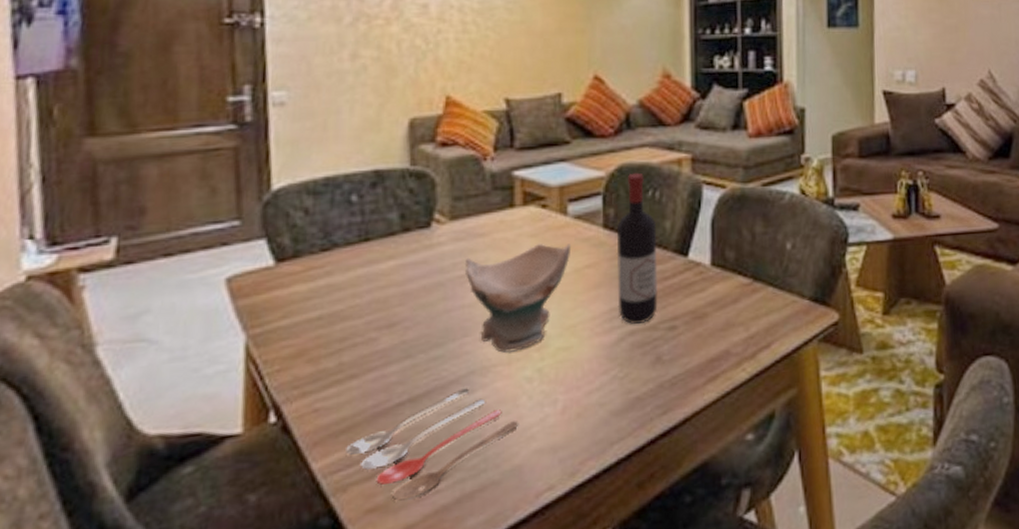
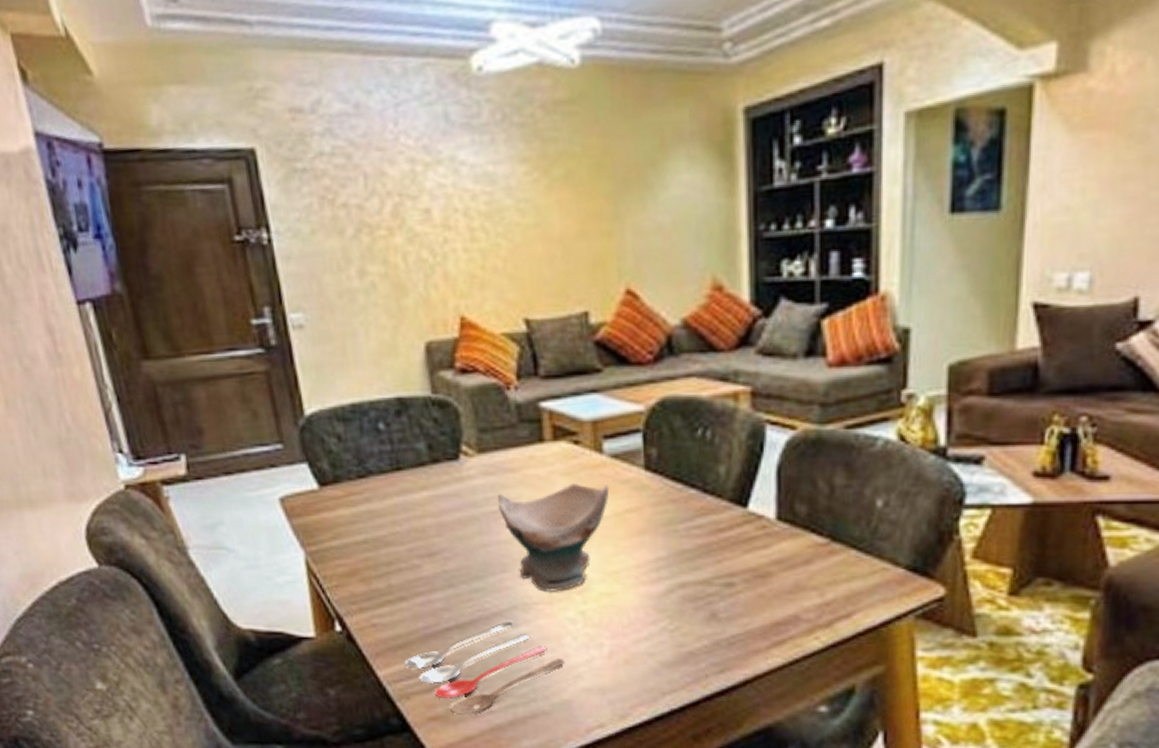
wine bottle: present [616,172,658,324] -> none [661,407,711,576]

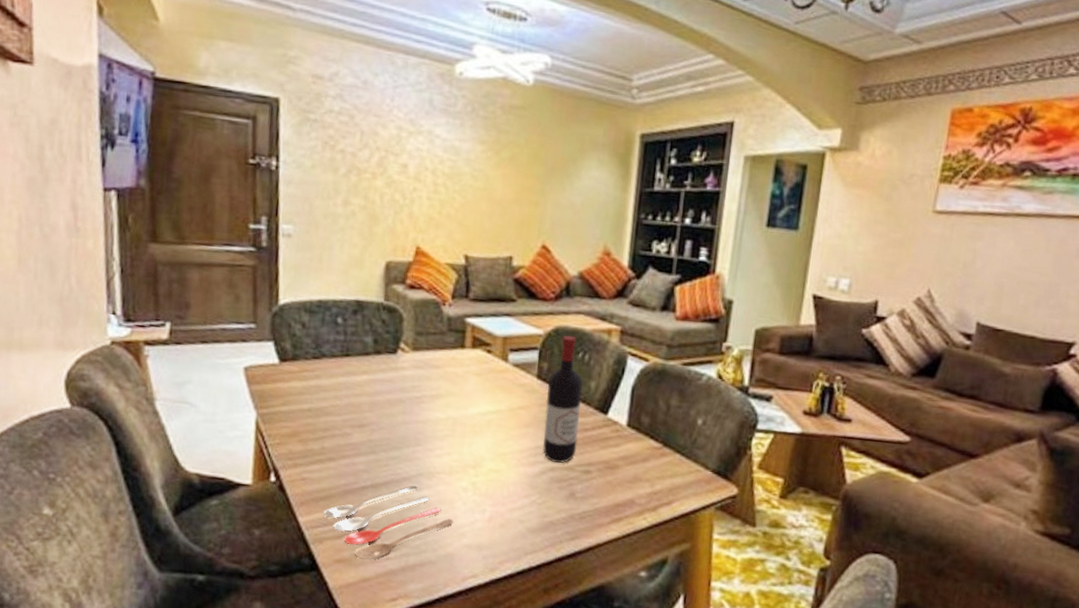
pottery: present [496,482,610,592] -> none [421,381,509,466]
wine bottle: none [661,407,711,576] -> present [542,335,583,463]

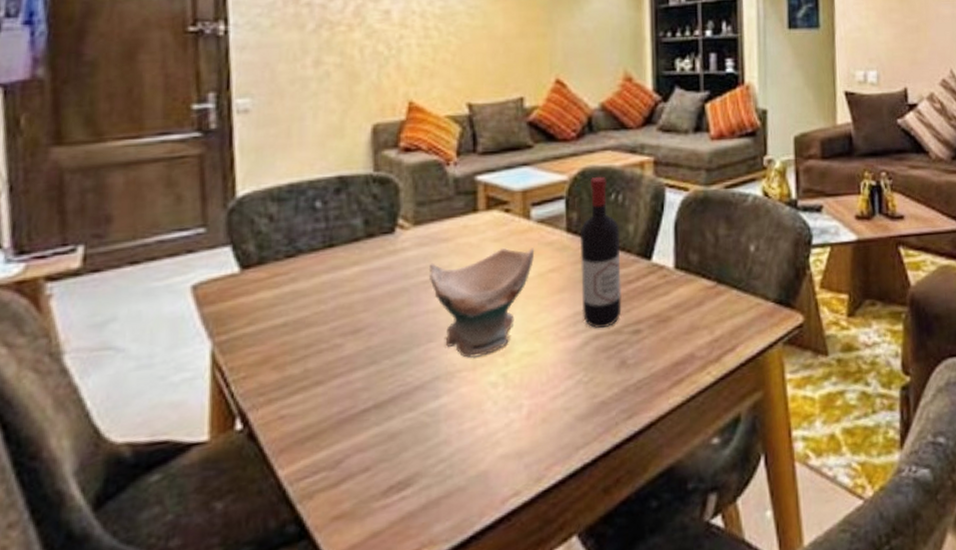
cooking utensil: present [323,485,454,559] -> none [312,394,485,508]
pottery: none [421,381,509,466] -> present [428,247,535,358]

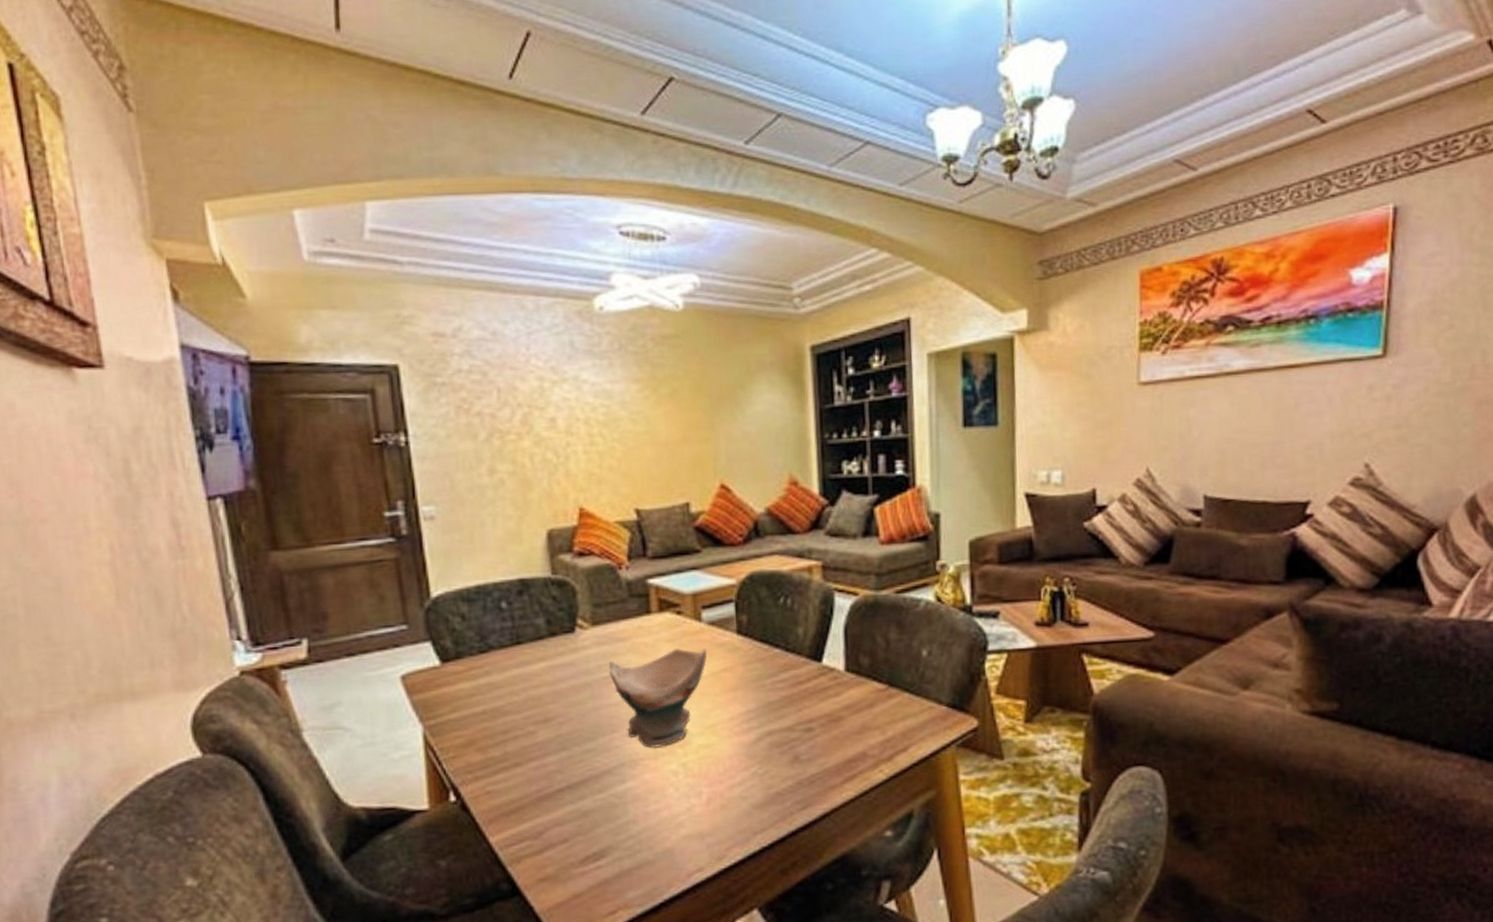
wine bottle: present [580,176,622,328] -> none [751,580,794,725]

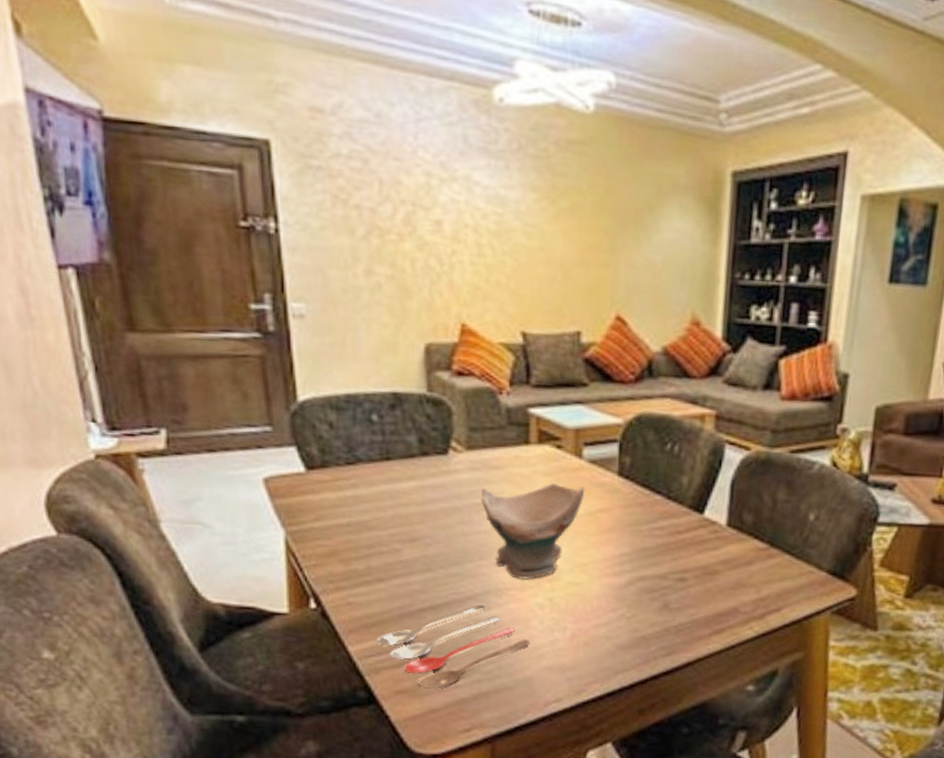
cooking utensil: none [517,778,668,873] -> present [377,605,531,689]

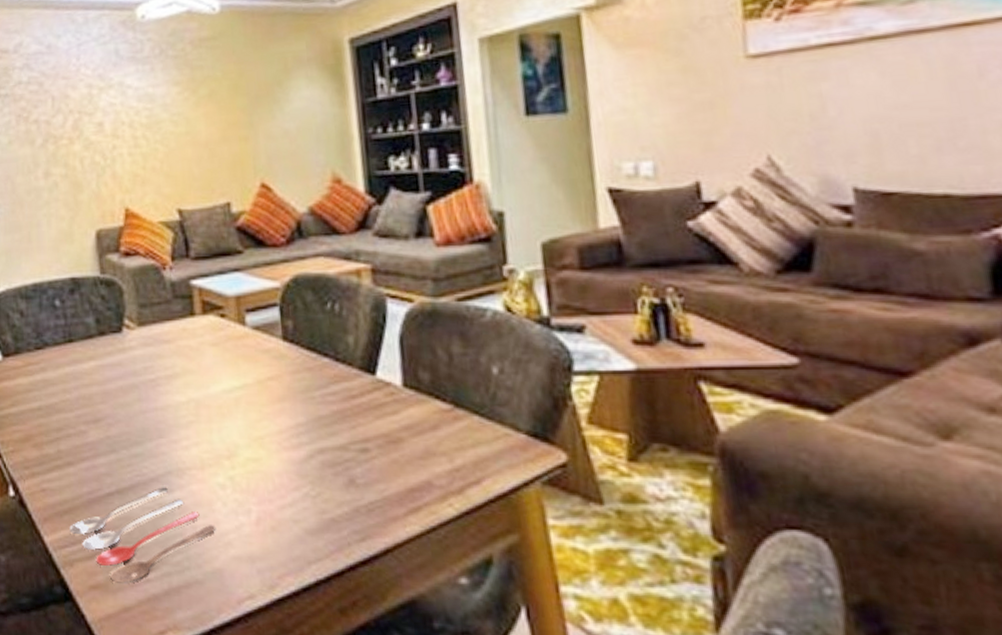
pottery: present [480,482,585,580] -> none [154,352,253,457]

